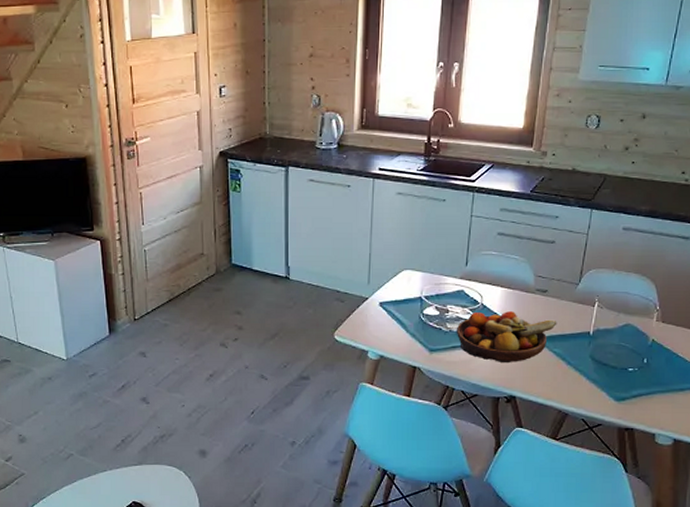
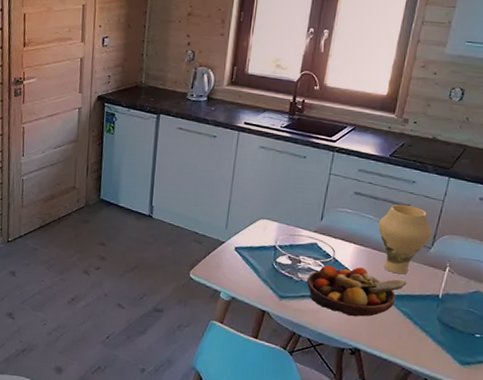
vase: none [525,241,578,314] -> present [378,204,432,275]

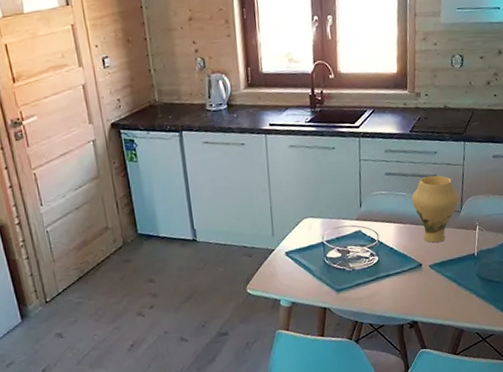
fruit bowl: present [306,265,407,317] -> none [358,244,446,293]

